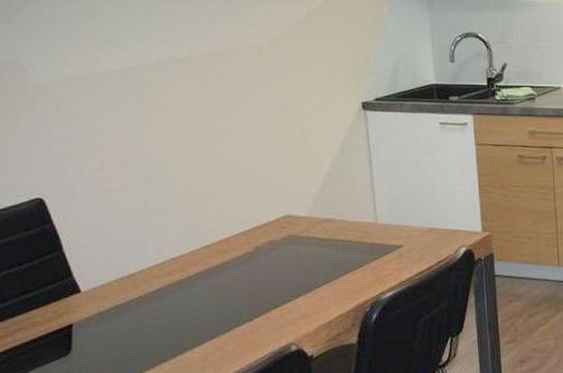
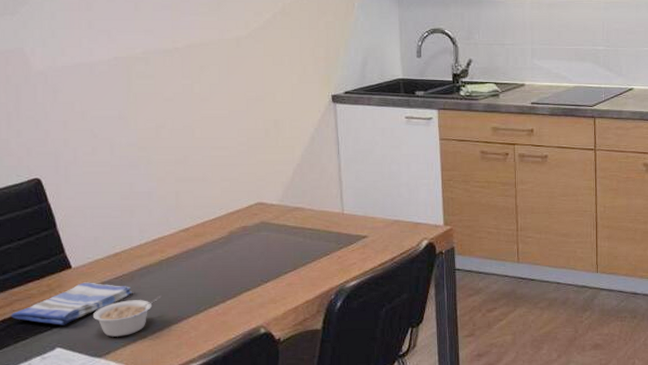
dish towel: none [12,306,151,354] -> present [11,282,133,325]
legume: none [106,316,182,363] -> present [92,295,161,337]

